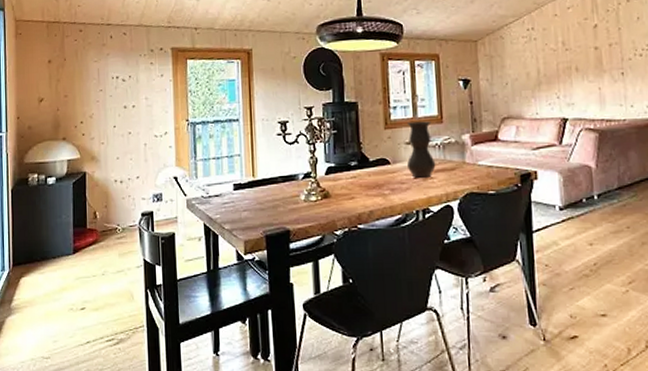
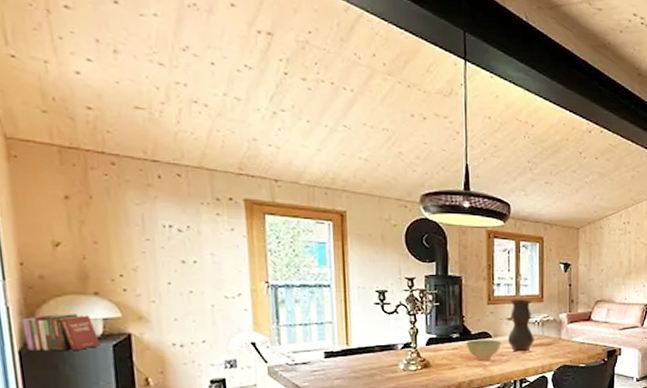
books: none [15,157,64,190] -> present [22,314,100,352]
bowl: none [364,166,401,189] -> present [465,340,502,361]

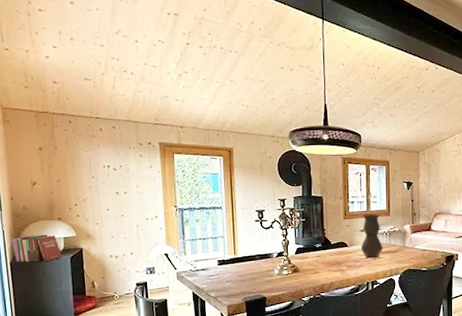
bowl: present [465,340,502,361] -> none [327,248,356,266]

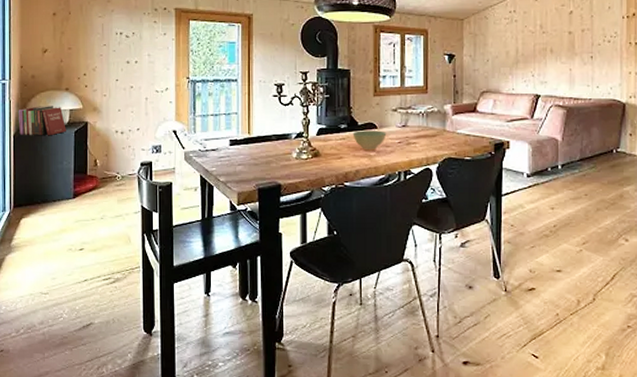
bowl: none [327,248,356,266] -> present [352,131,387,151]
vase: present [361,214,383,259] -> none [393,91,419,143]

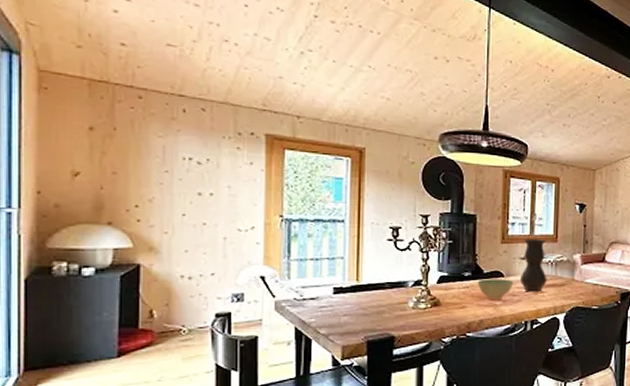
books: present [18,106,66,136] -> none [32,243,108,281]
vase: none [393,91,419,143] -> present [521,239,547,292]

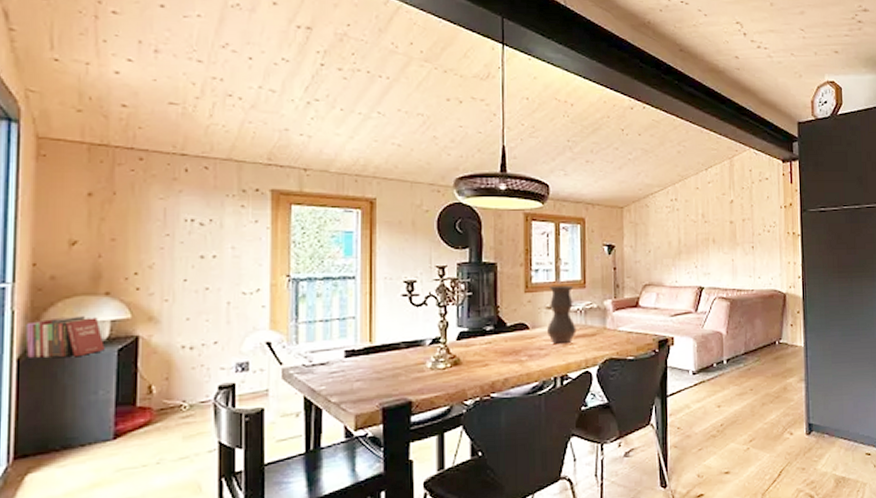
books: none [32,243,108,281] -> present [25,316,105,358]
bowl: present [477,279,514,300] -> none [500,331,540,356]

